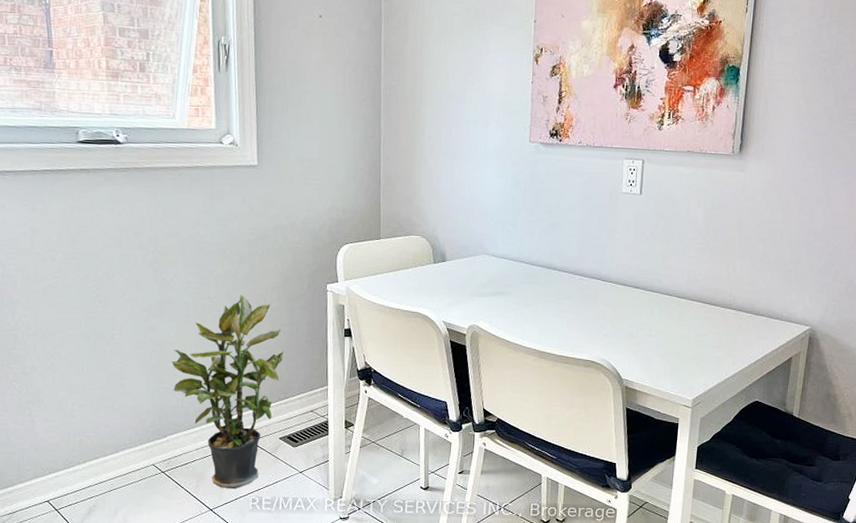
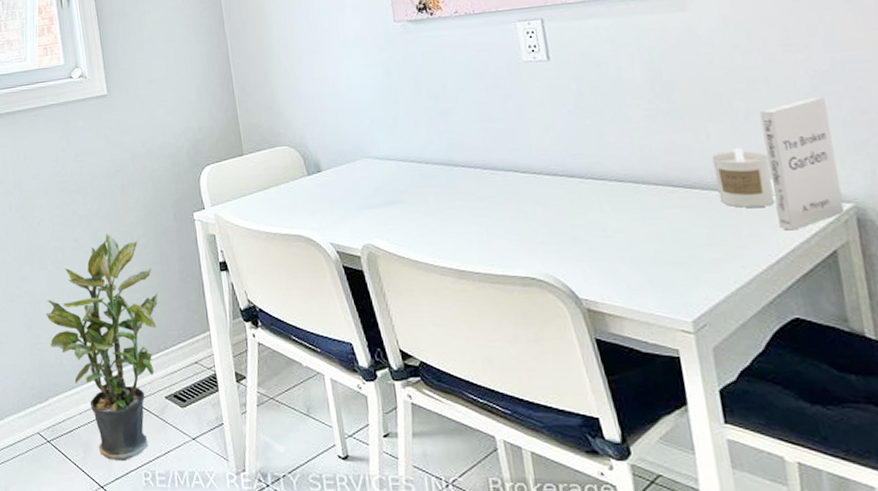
candle: none [731,279,768,323] -> present [712,147,775,208]
book: none [763,249,813,342] -> present [759,97,845,231]

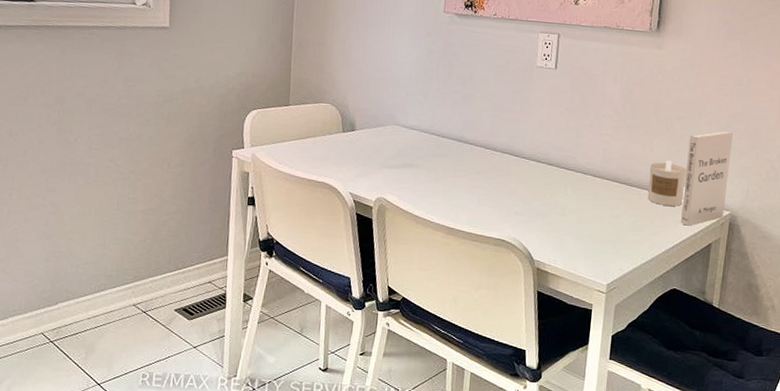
potted plant: present [46,234,158,460] -> none [68,158,185,362]

